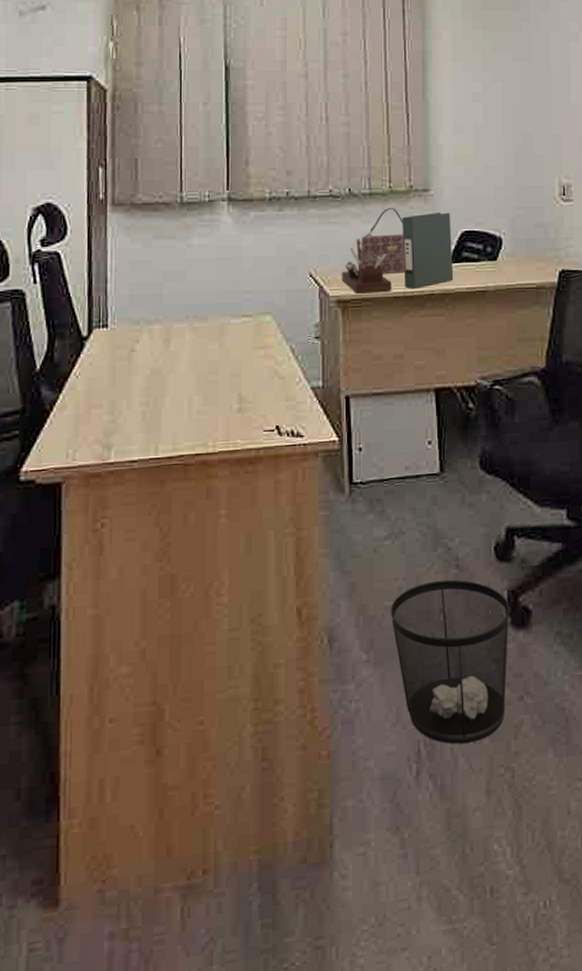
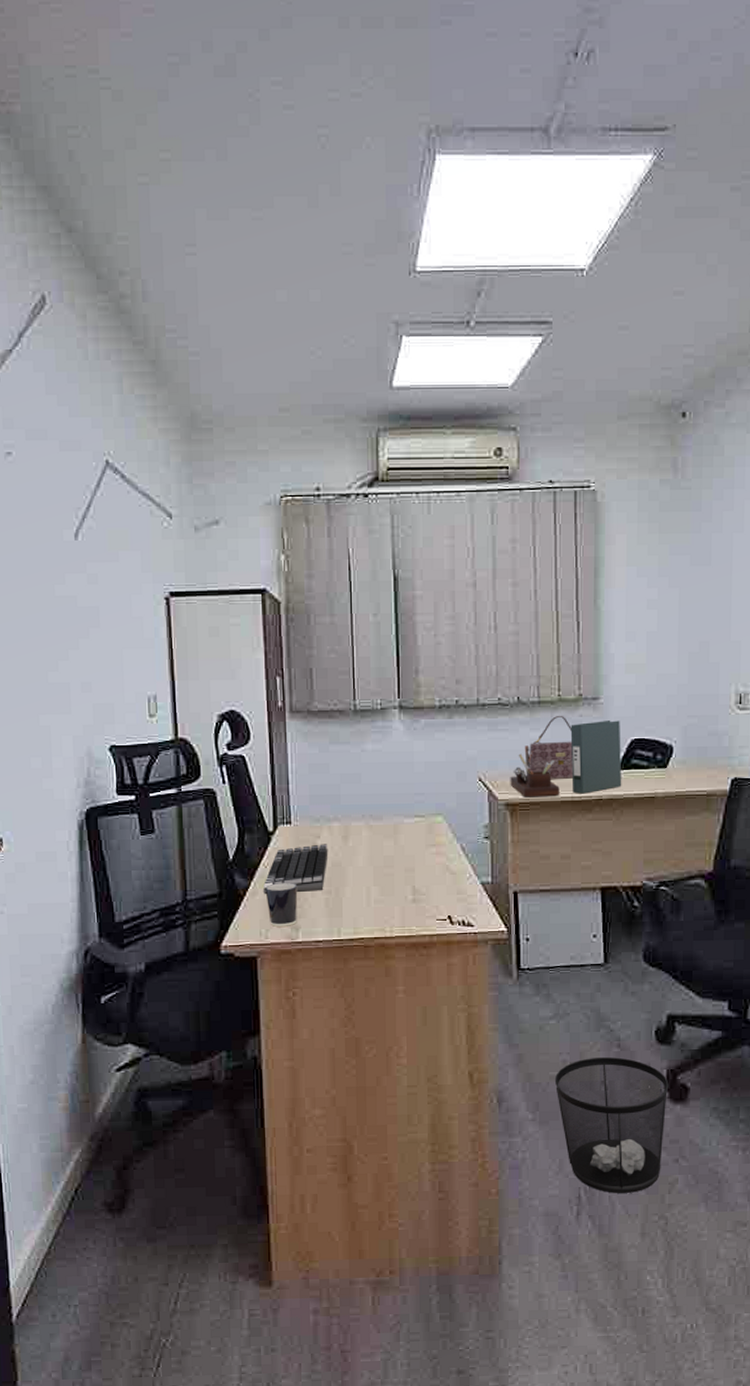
computer keyboard: none [73,349,148,409] -> present [264,844,329,895]
mug: none [75,394,112,446] -> present [265,883,298,927]

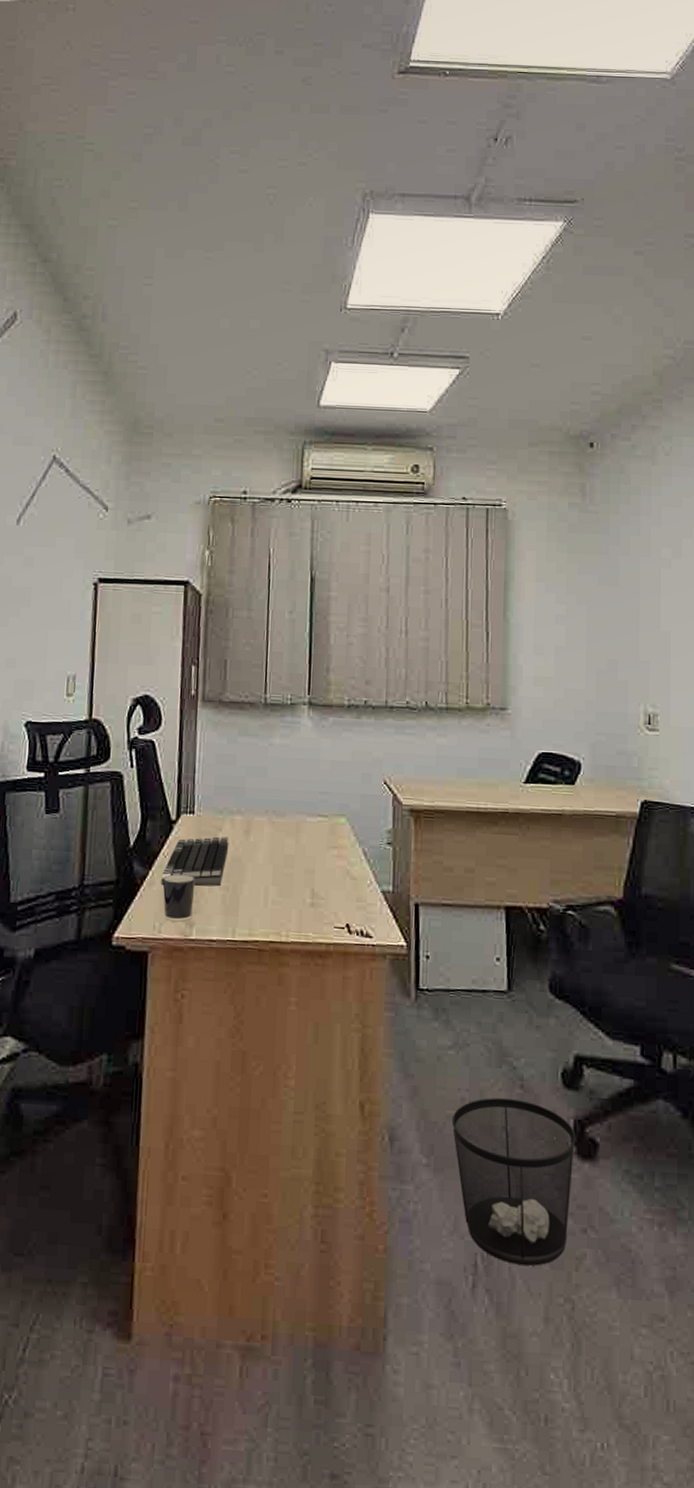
desk organizer: present [510,745,560,798] -> none [415,751,465,806]
handbag: present [530,716,574,780] -> none [435,724,480,789]
binder: present [570,720,622,794] -> none [477,731,529,806]

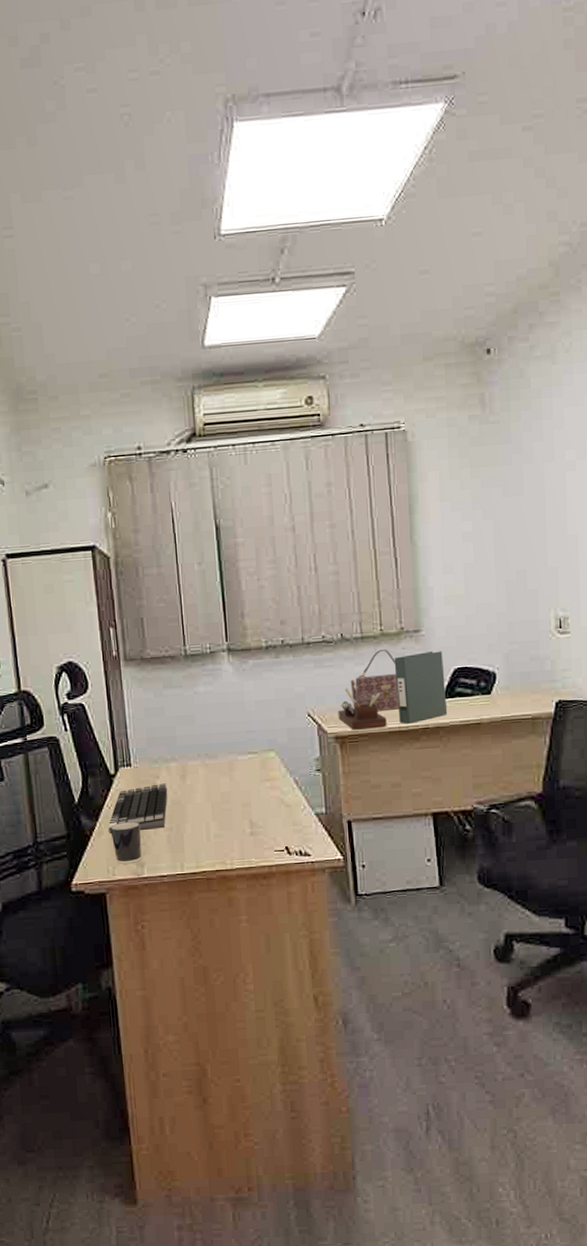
desk organizer: none [415,751,465,806] -> present [338,680,387,730]
handbag: none [435,724,480,789] -> present [355,650,400,712]
waste bin: present [451,1097,576,1266] -> none [397,976,510,1109]
binder: none [477,731,529,806] -> present [394,651,448,724]

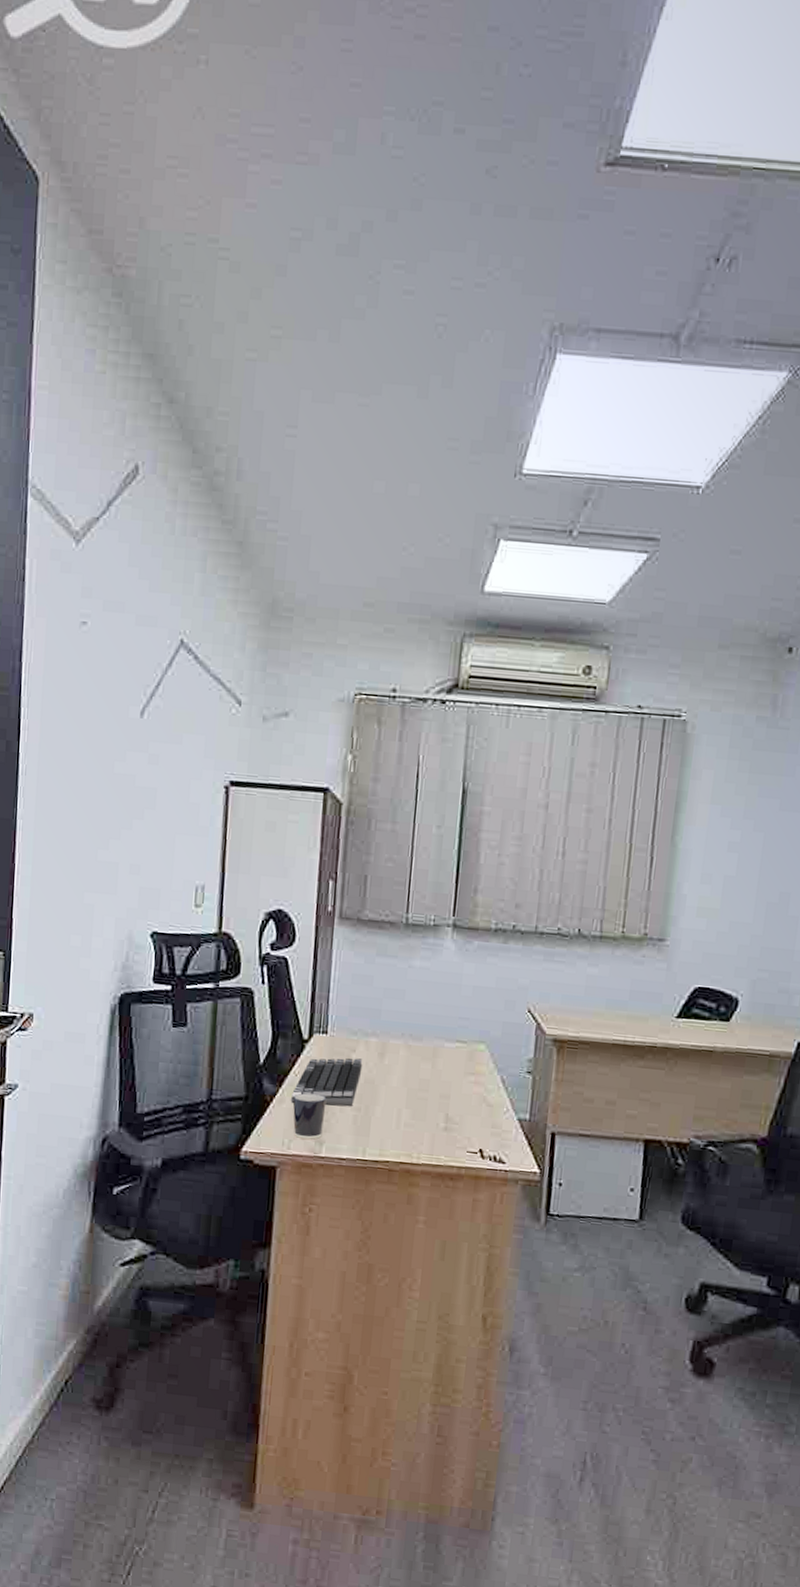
desk organizer: present [338,680,387,730] -> none [560,981,613,1038]
handbag: present [355,650,400,712] -> none [583,953,633,1021]
binder: present [394,651,448,724] -> none [626,963,685,1039]

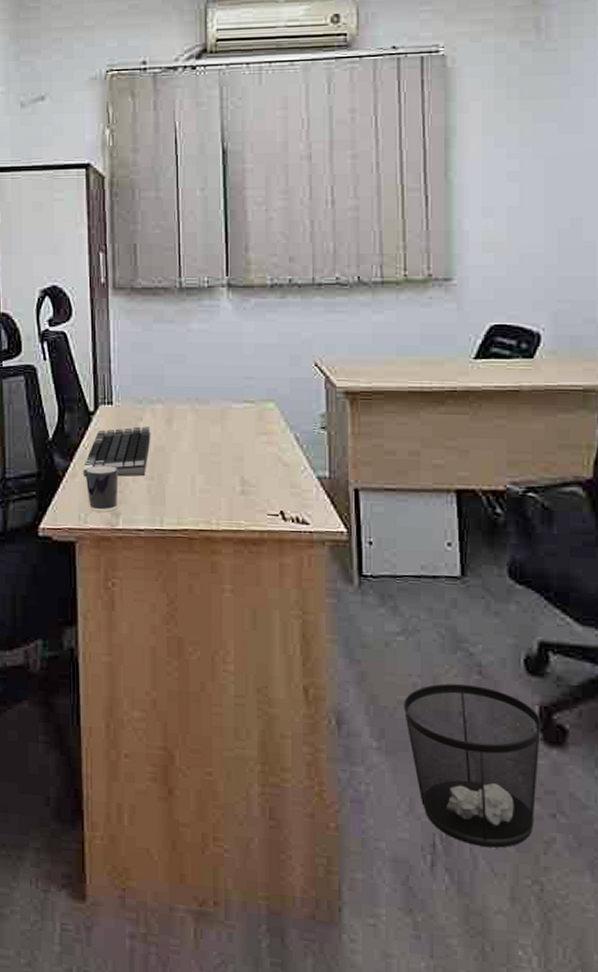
waste bin: none [572,1317,694,1466] -> present [403,683,542,848]

